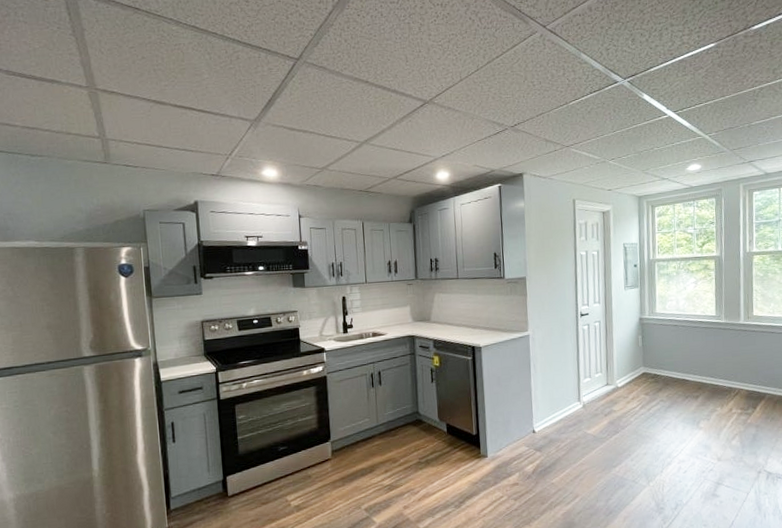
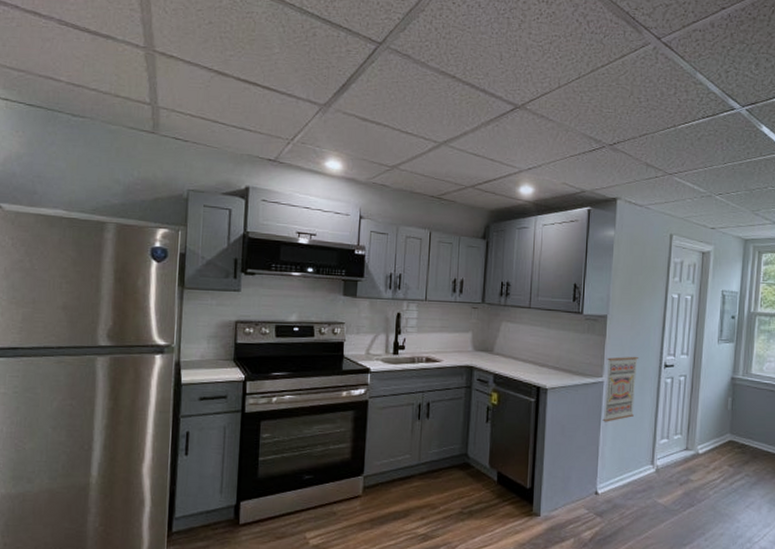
wall art: none [530,309,559,370] -> present [602,356,638,422]

